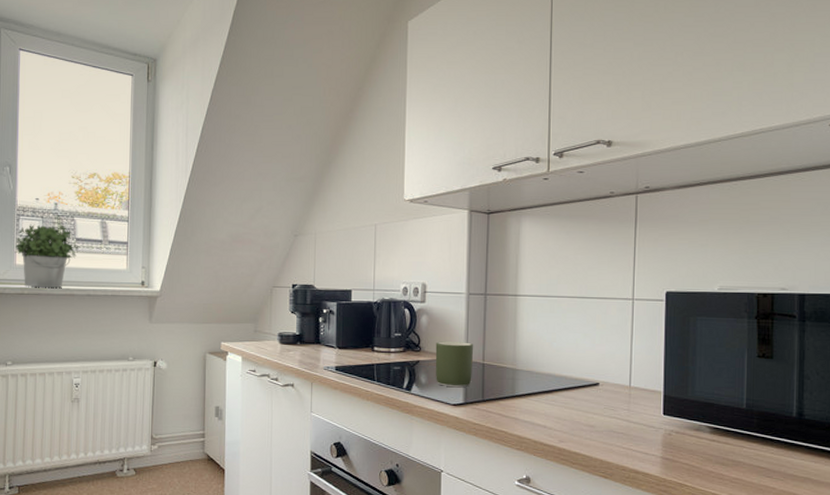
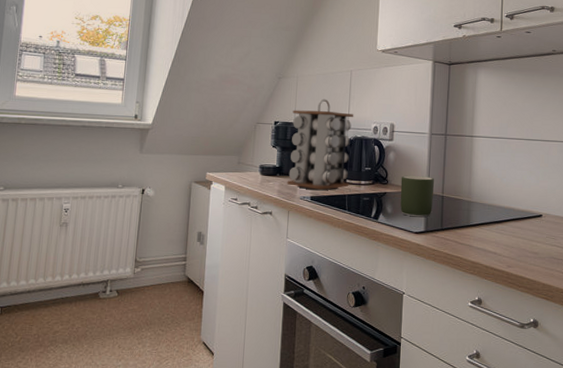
potted plant: present [14,224,79,288] -> none [14,59,78,119]
spice rack: none [308,257,381,359] -> present [287,98,354,190]

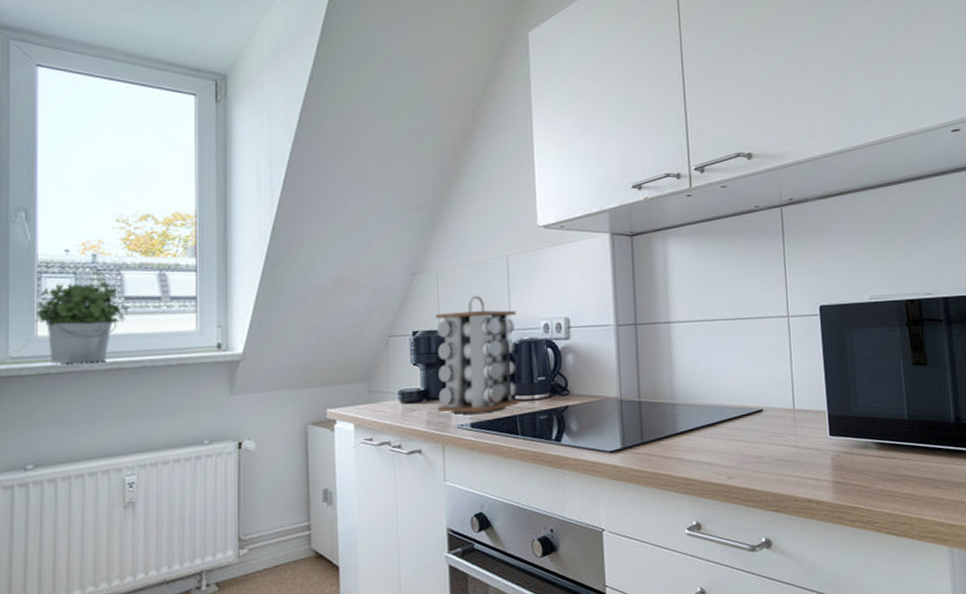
potted plant: none [14,59,78,119] -> present [35,281,129,364]
mug: present [400,175,435,217] -> none [585,379,629,433]

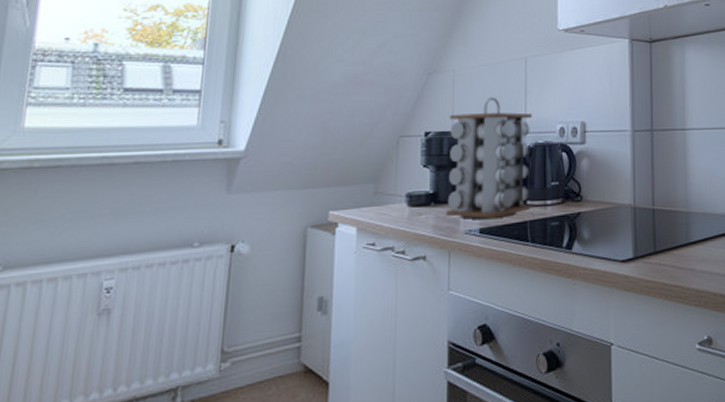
potted plant: present [35,281,129,364] -> none [23,71,127,158]

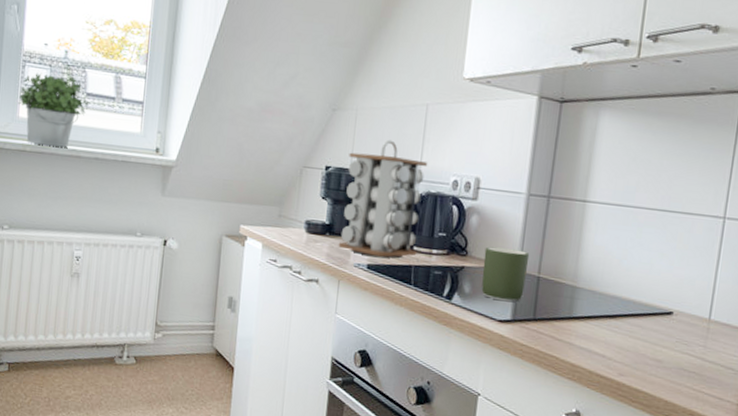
potted plant: none [23,71,127,158] -> present [18,72,89,148]
mug: none [599,186,642,241] -> present [481,246,530,302]

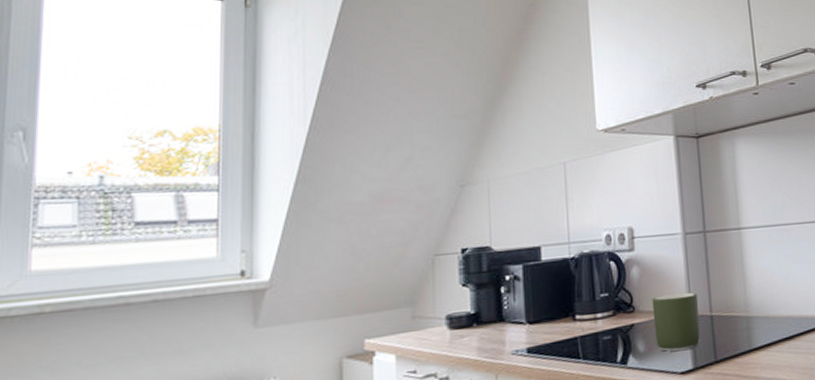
potted plant: present [18,72,89,148] -> none [28,205,139,302]
spice rack: present [338,139,428,258] -> none [487,206,581,339]

